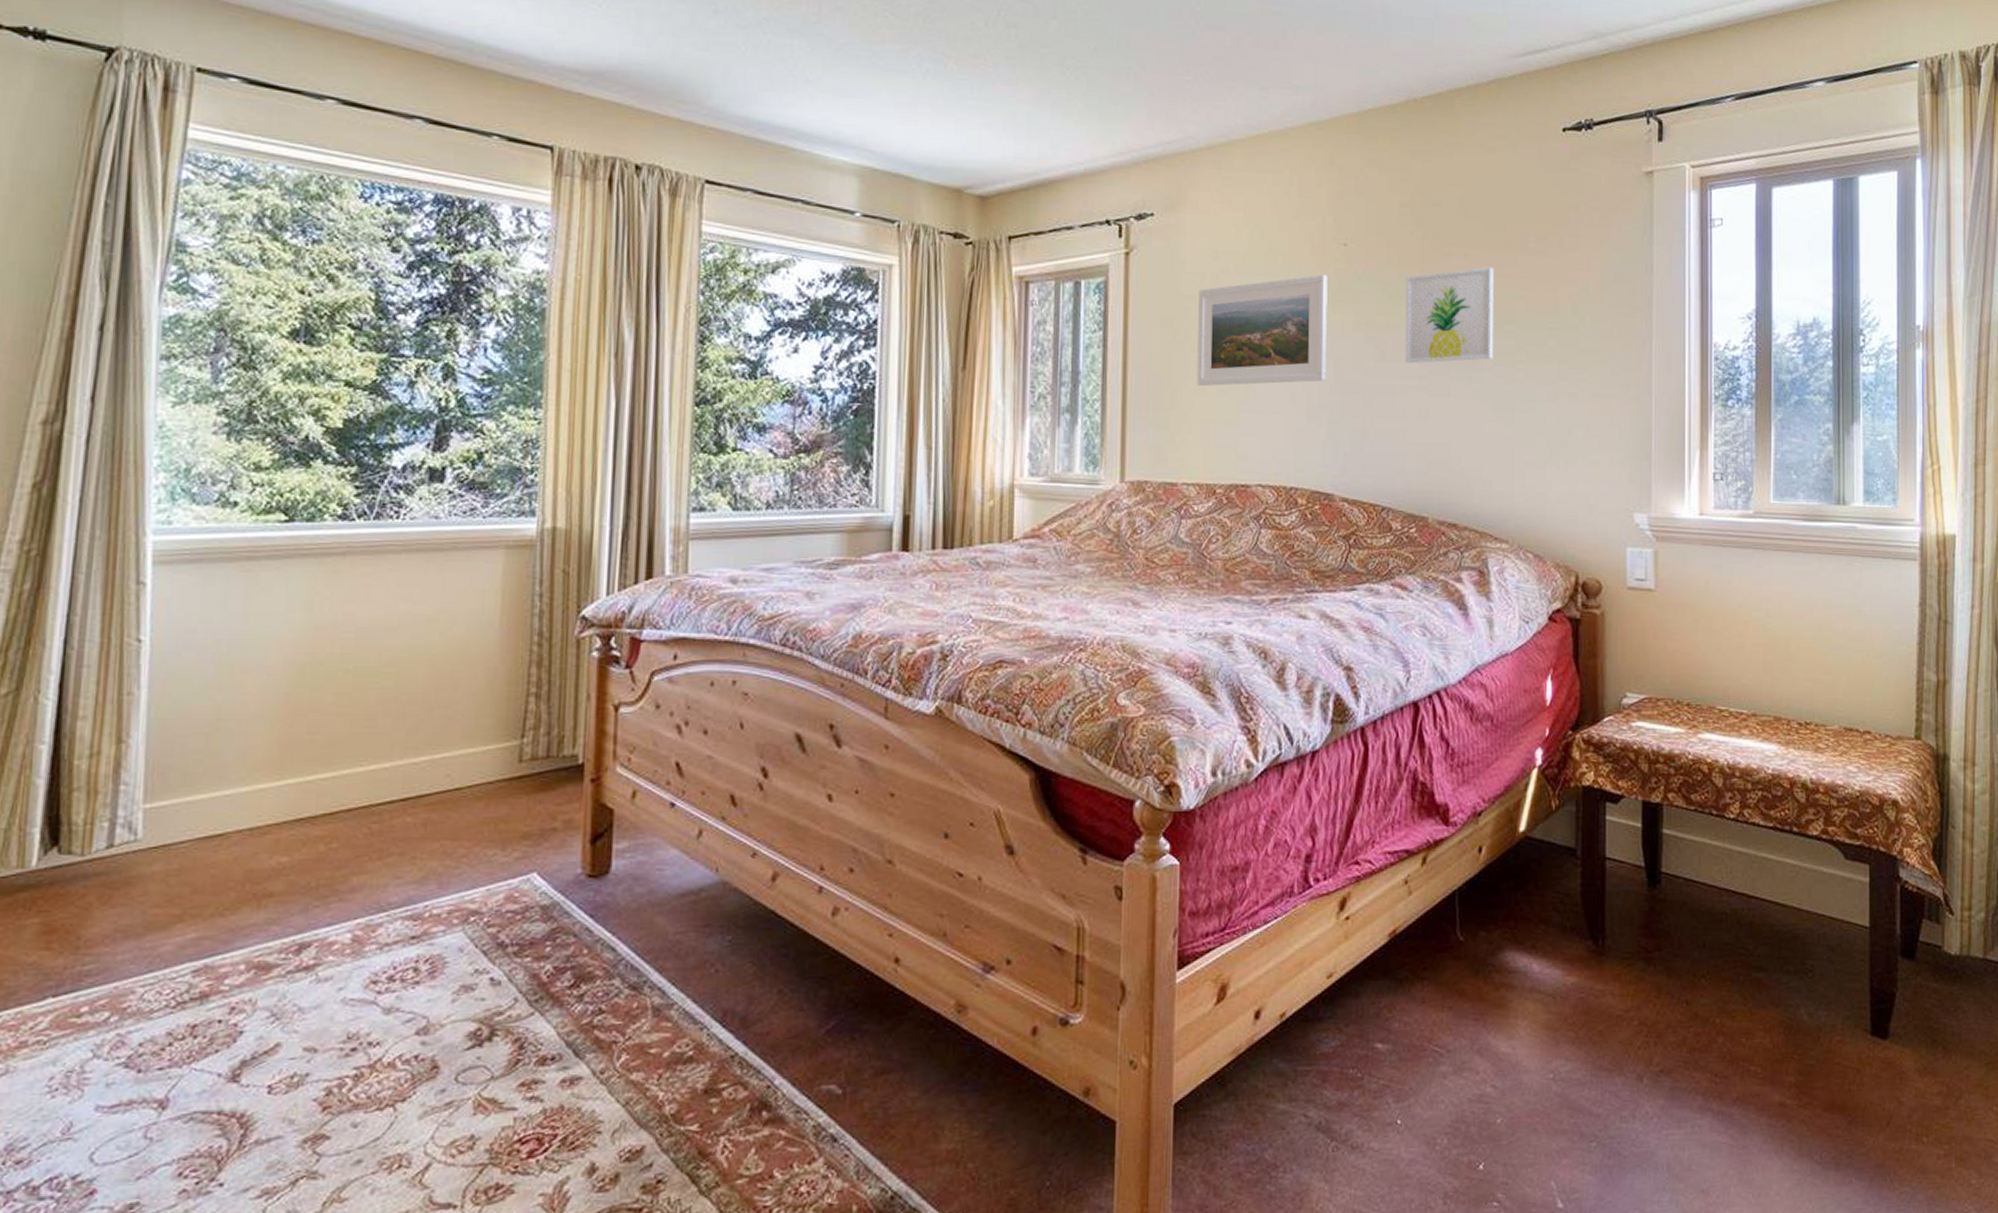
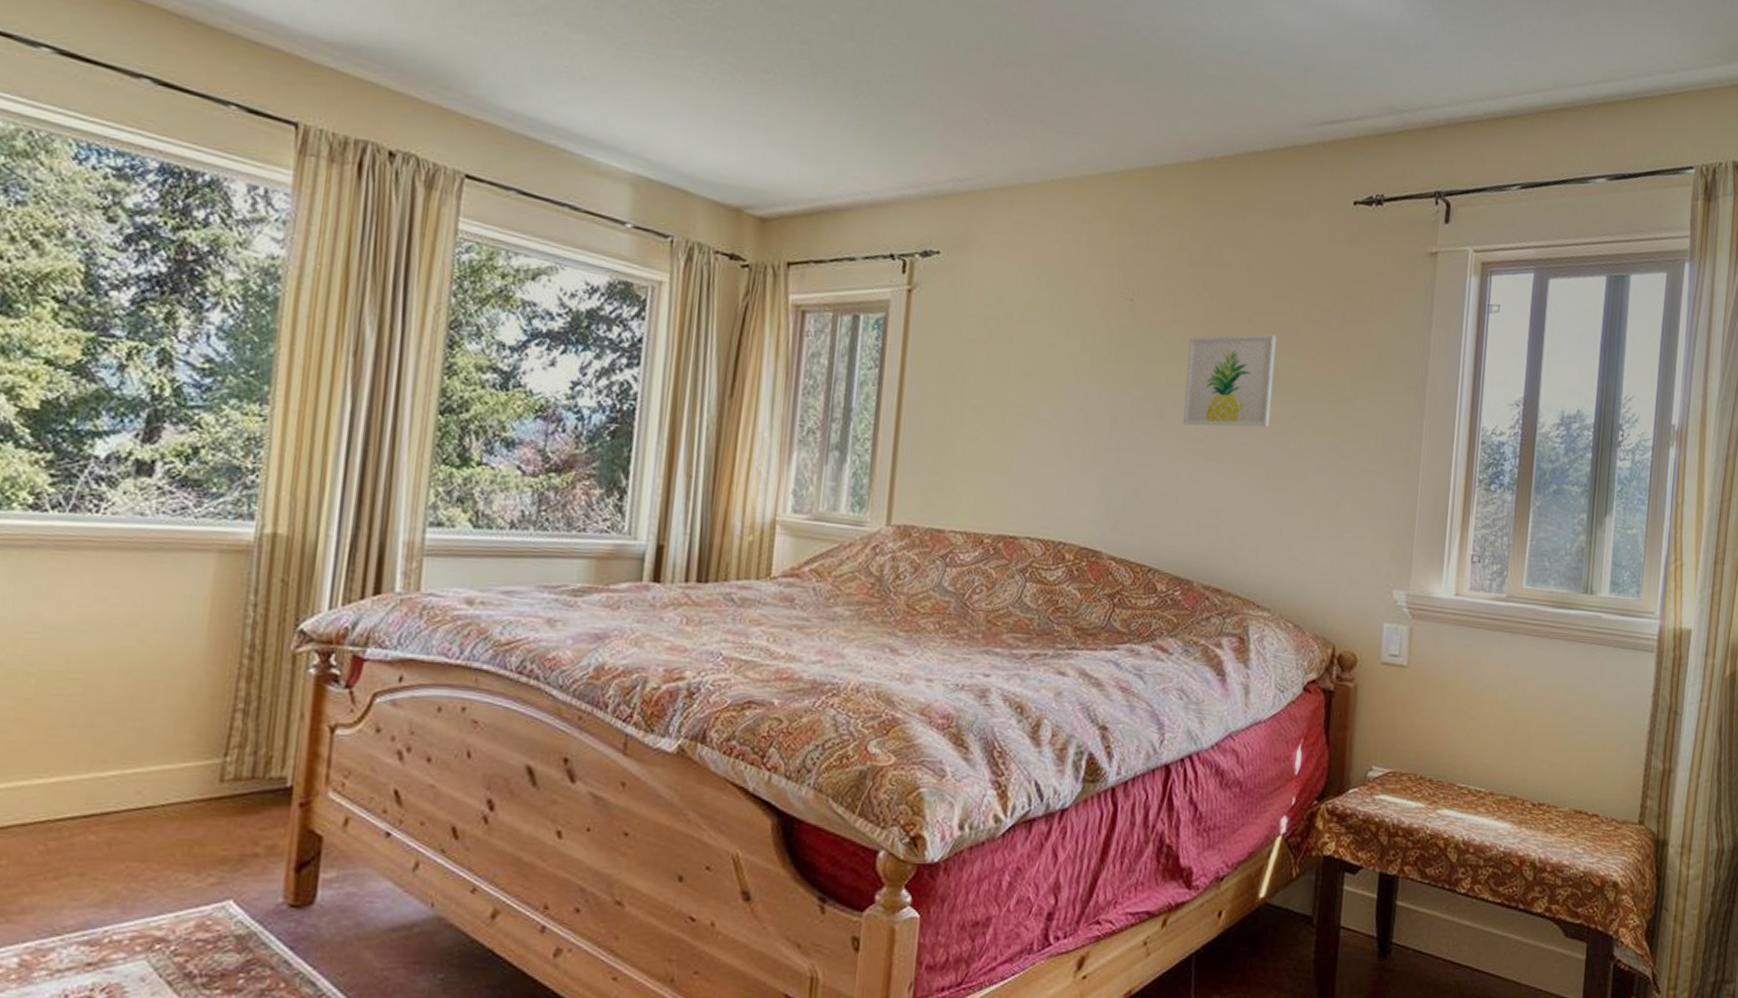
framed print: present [1197,274,1328,387] -> none [971,328,1112,437]

